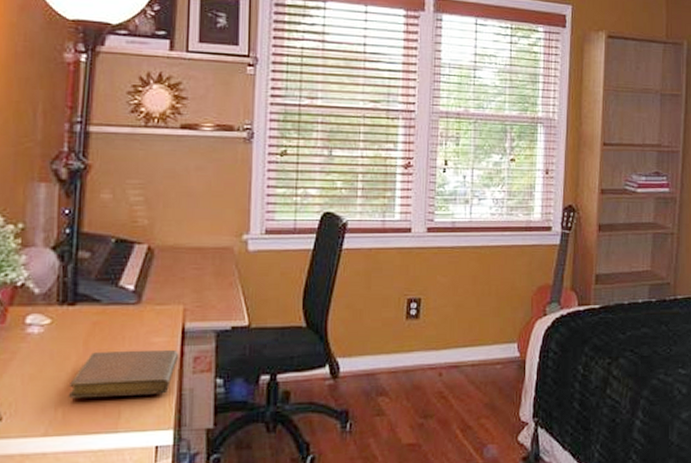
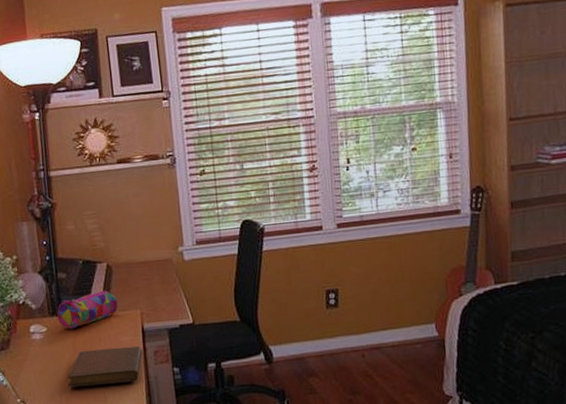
pencil case: none [69,277,155,323] -> present [57,290,118,329]

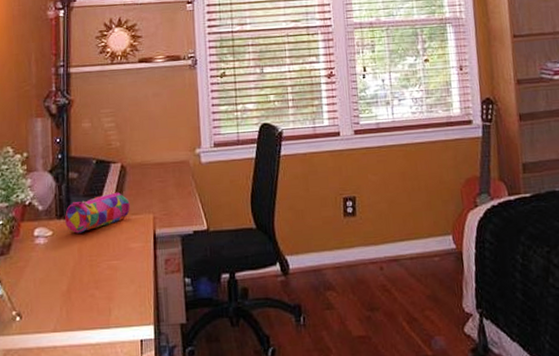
notebook: present [67,346,143,388] -> none [69,253,153,299]

